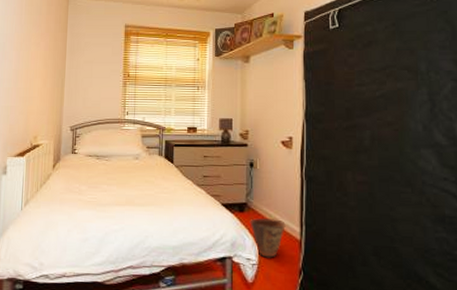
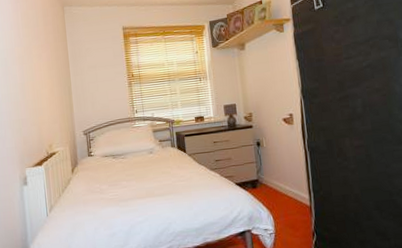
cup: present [250,218,286,258] -> none [263,190,296,226]

